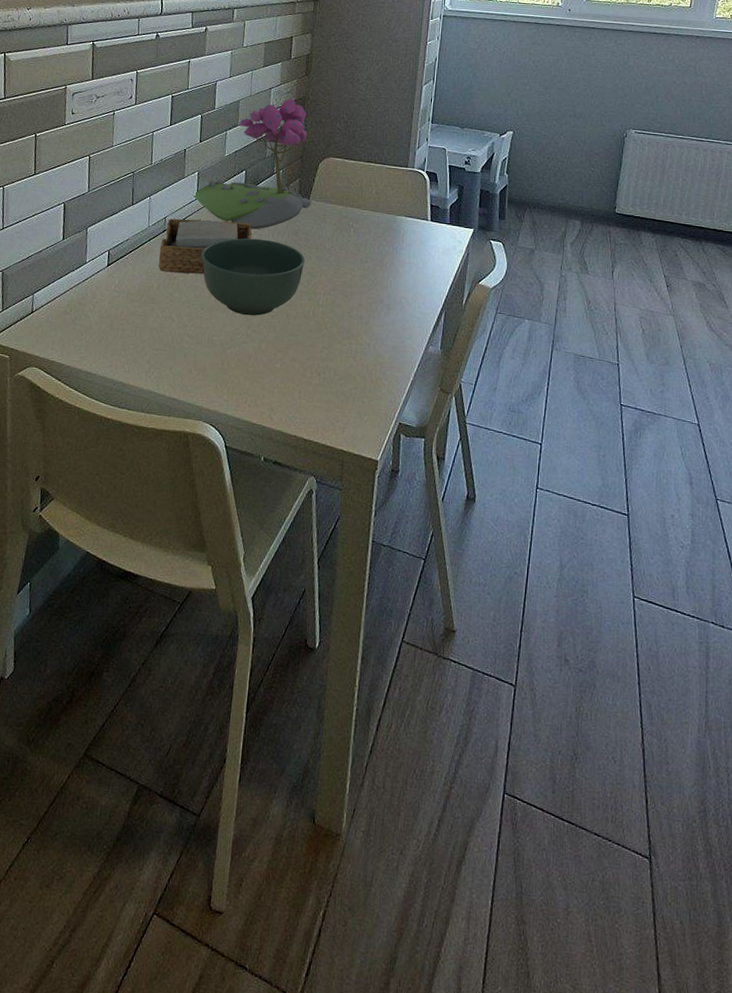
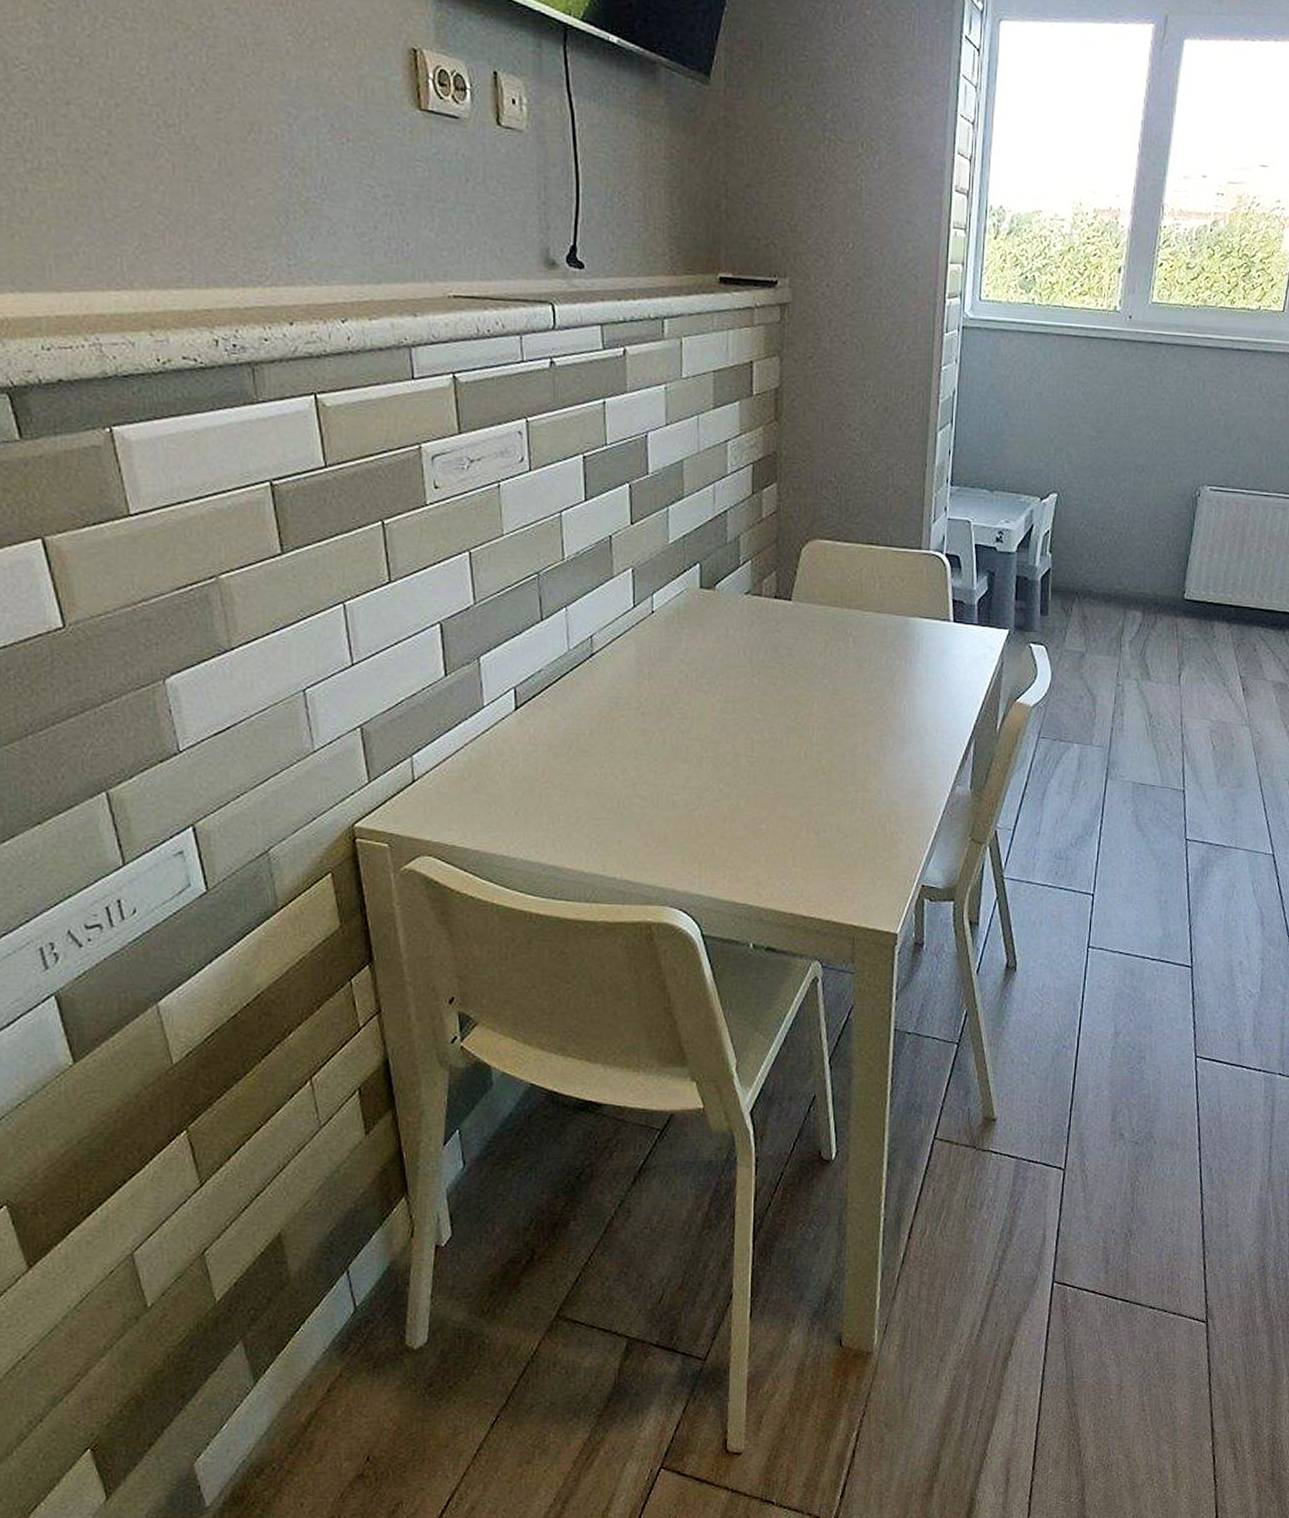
napkin holder: present [159,218,253,274] -> none [587,636,716,713]
potted flower: present [193,98,312,230] -> none [628,455,794,646]
bowl: present [201,238,306,316] -> none [647,658,791,764]

